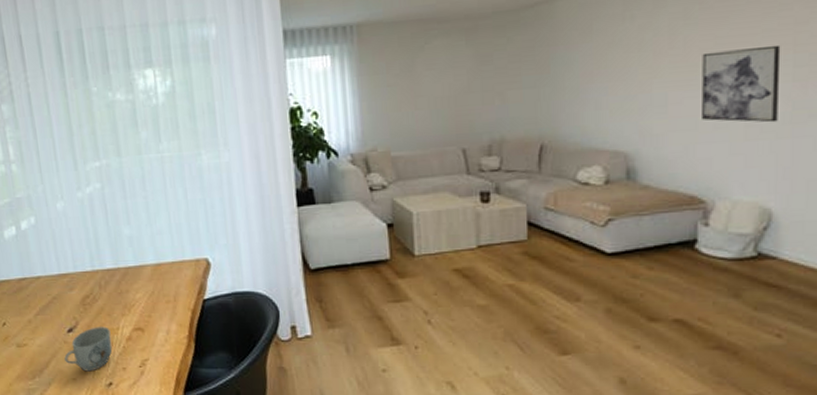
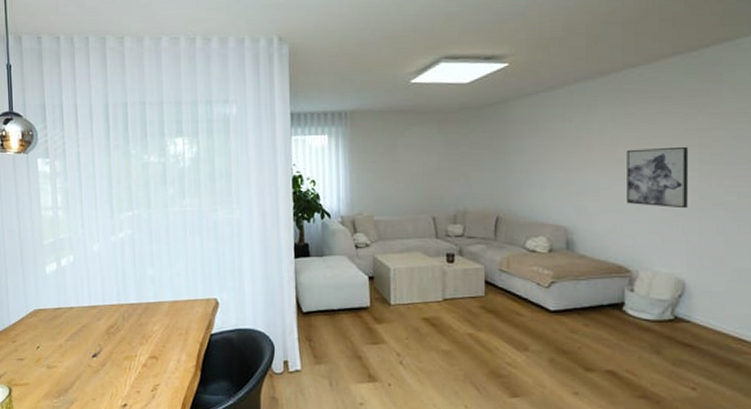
mug: present [64,326,113,372] -> none [87,353,130,393]

